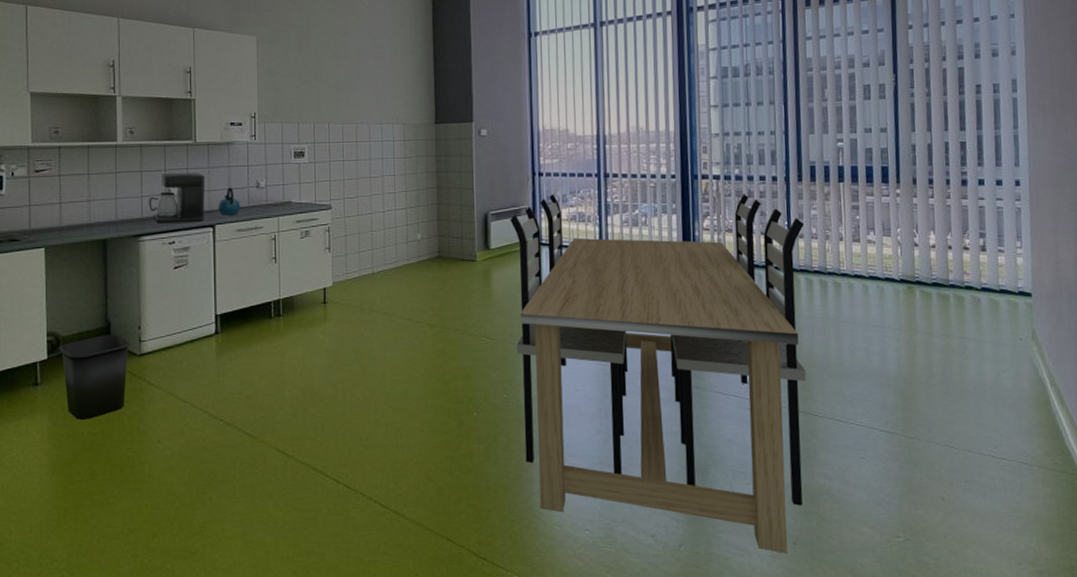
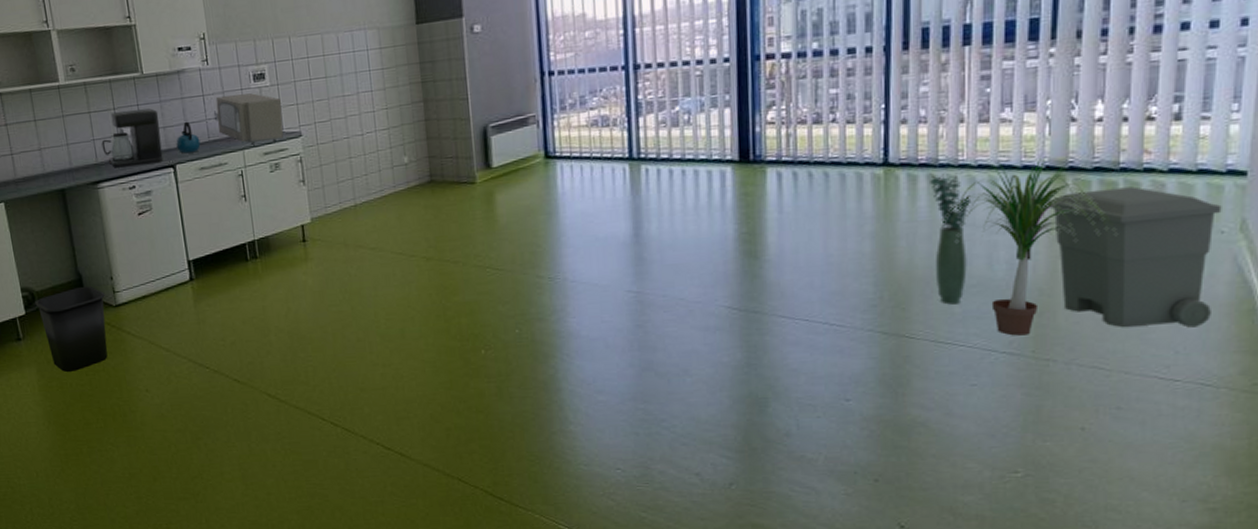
microwave: none [258,167,316,213] -> present [215,93,283,145]
dining set: present [510,194,806,553] -> none [515,73,908,491]
vase: none [821,279,852,388] -> present [930,173,972,305]
potted plant: none [832,270,949,417] -> present [941,155,1113,336]
recycling bin: none [902,300,1021,415] -> present [1045,186,1222,328]

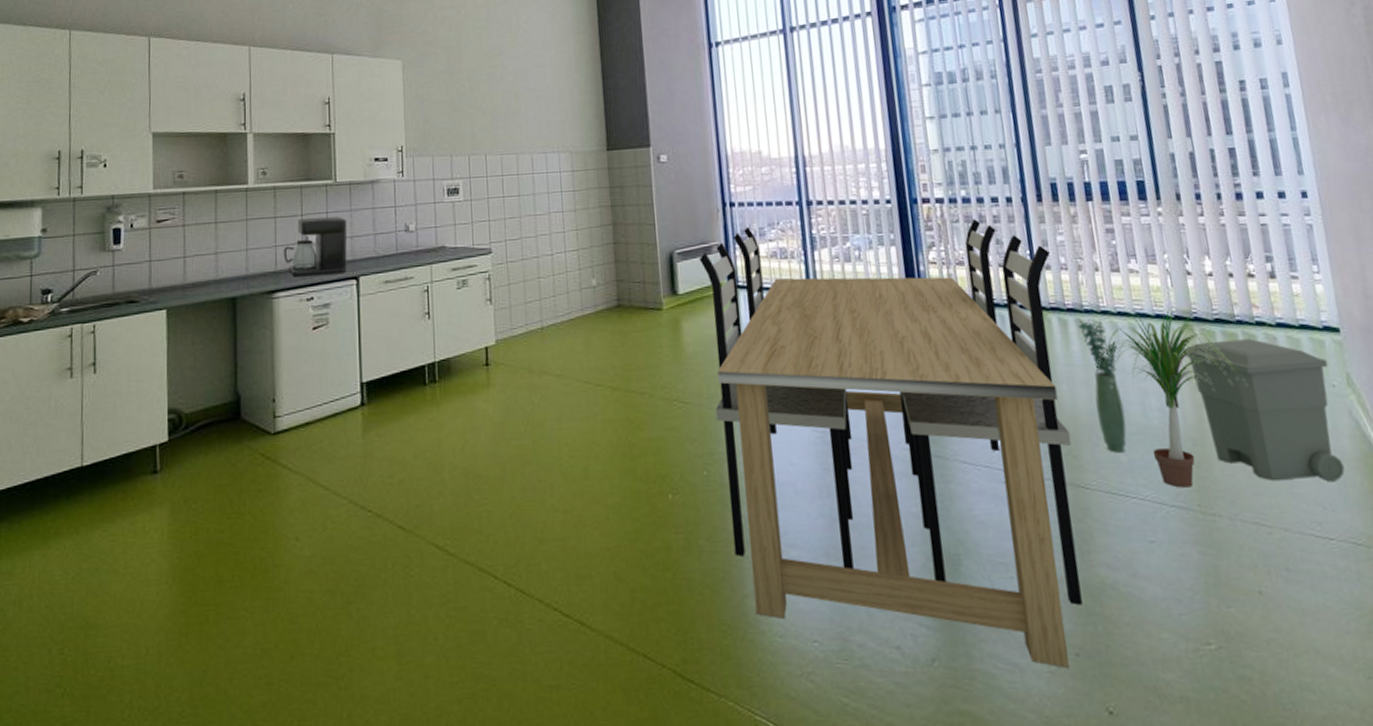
waste bin: present [35,286,108,372] -> none [182,409,263,514]
kettle: present [176,121,201,154] -> none [362,232,388,265]
microwave: present [215,93,283,145] -> none [407,207,474,260]
dining set: none [515,73,908,491] -> present [699,219,1083,668]

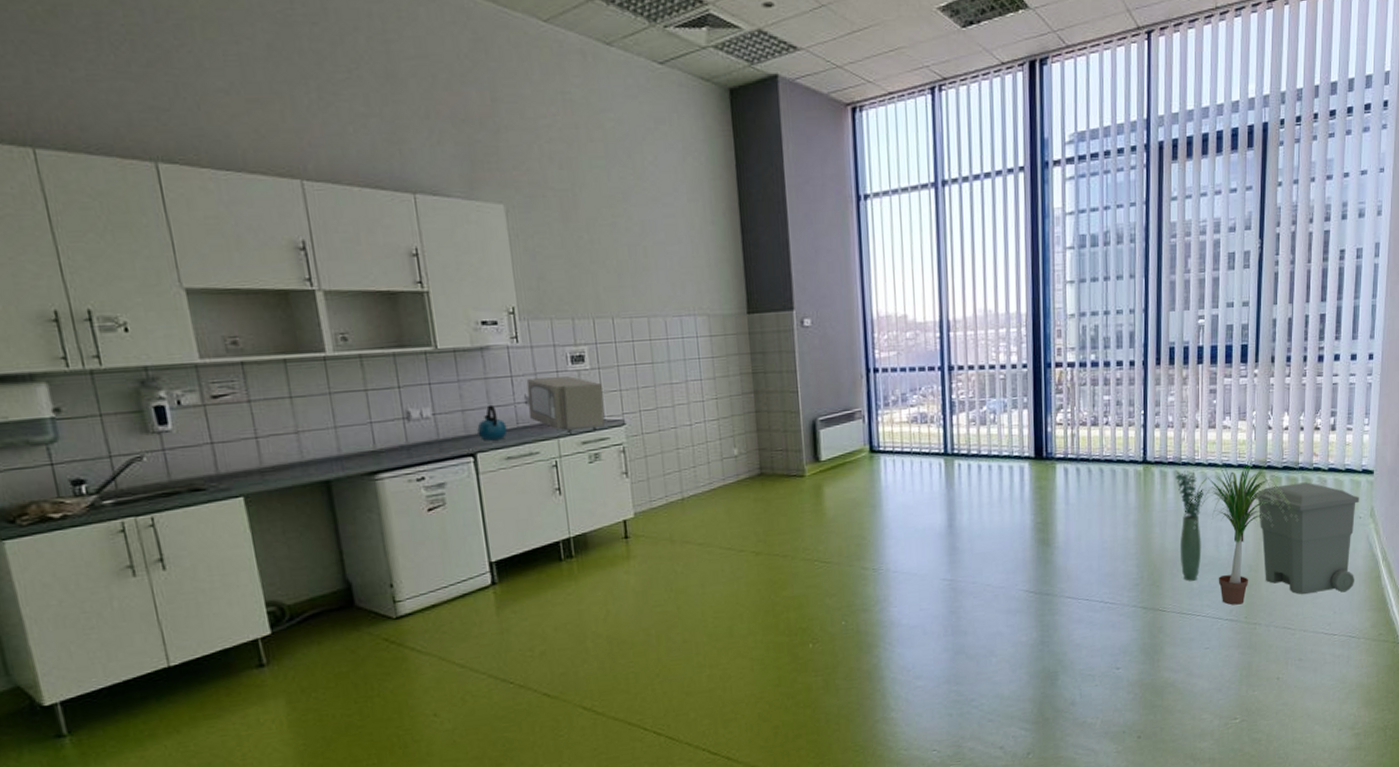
coffee maker: present [283,216,348,277] -> none [381,388,461,456]
kettle: none [362,232,388,265] -> present [477,404,508,441]
microwave: none [407,207,474,260] -> present [526,376,605,433]
dining set: present [699,219,1083,668] -> none [842,382,1160,748]

